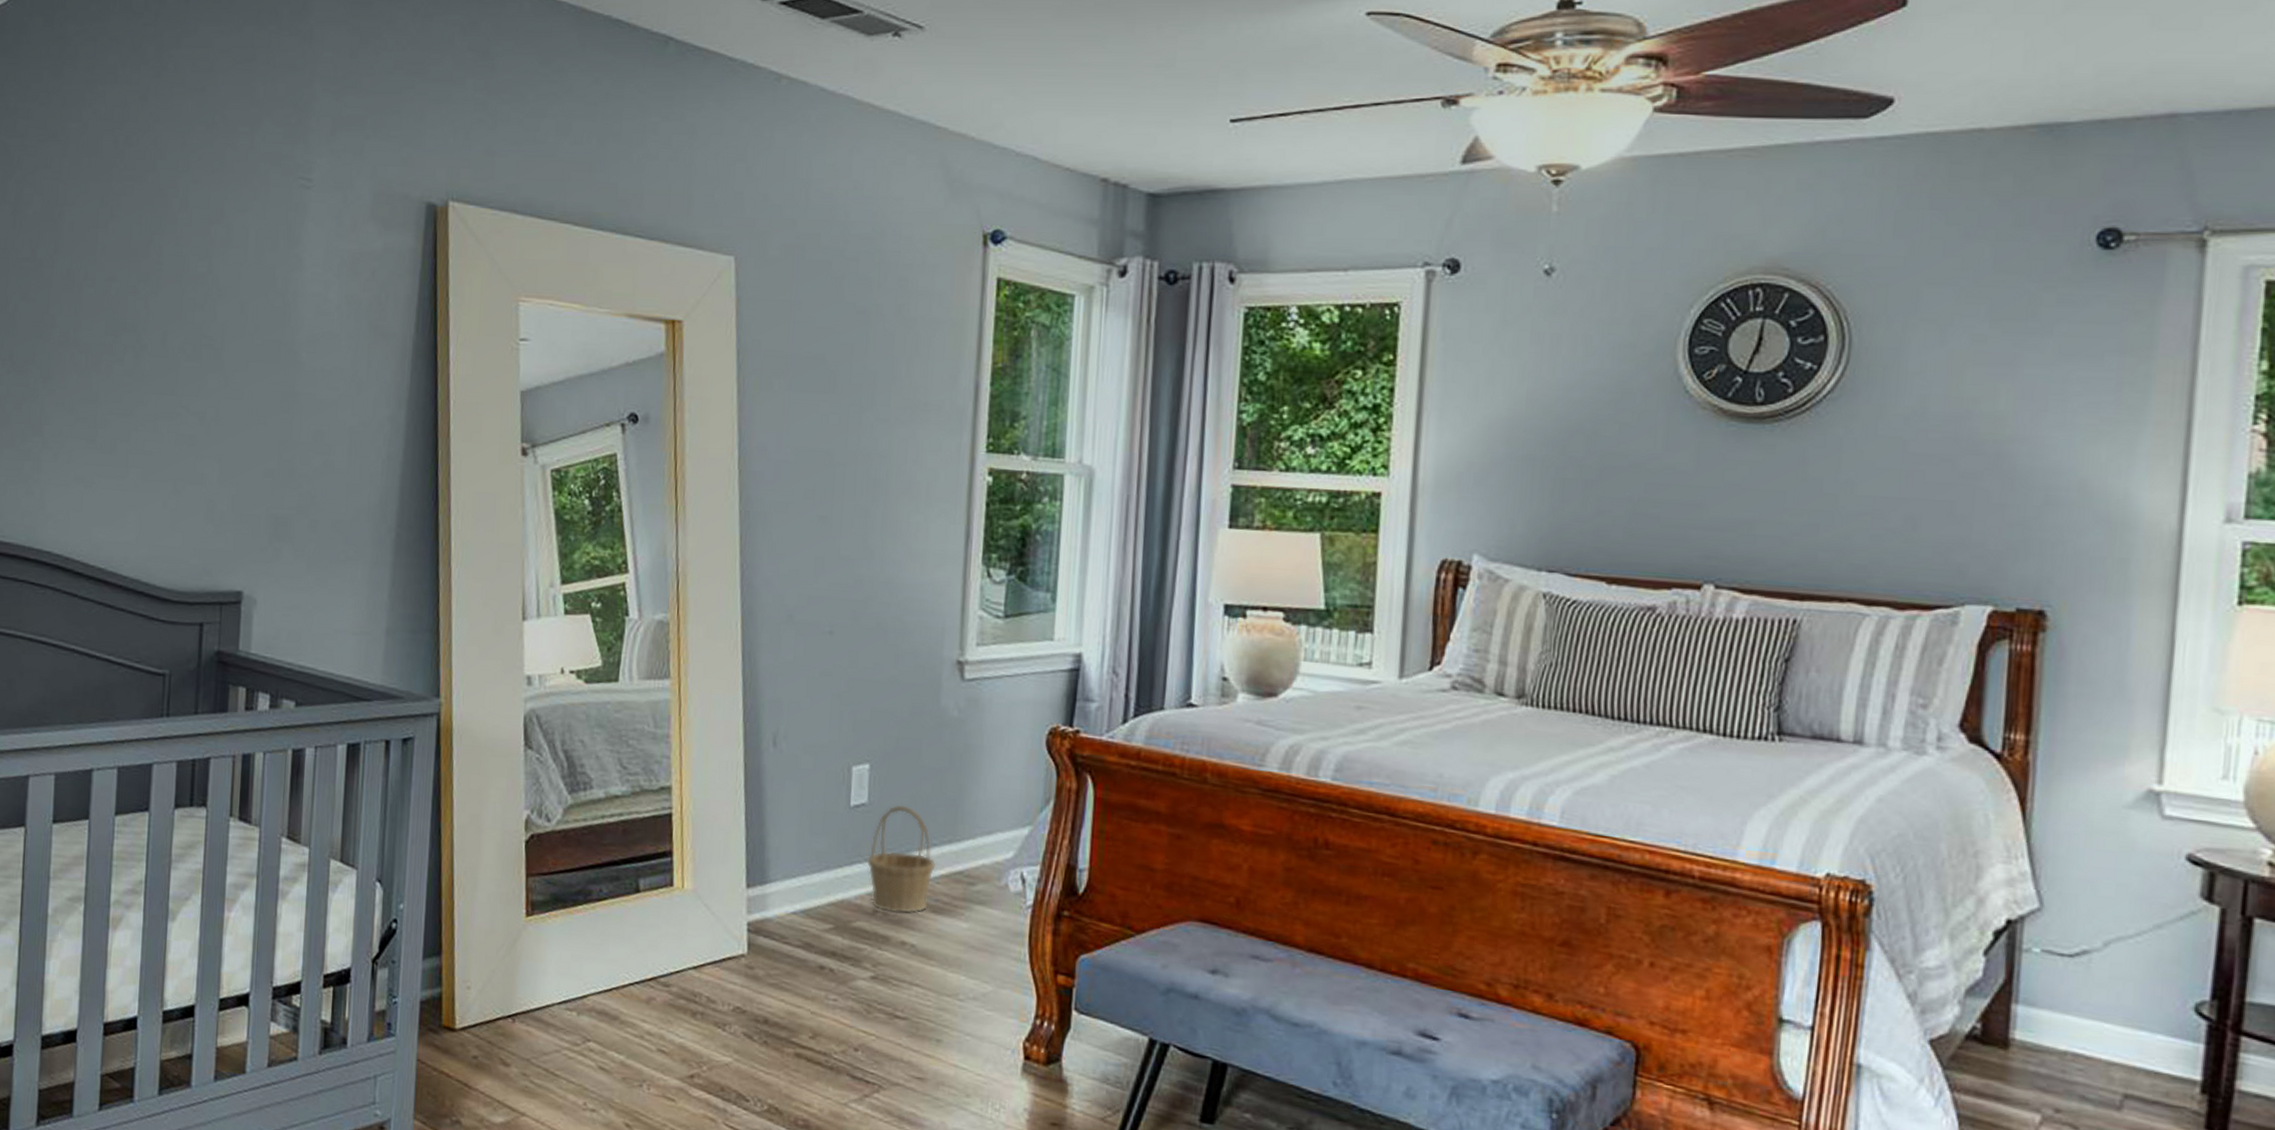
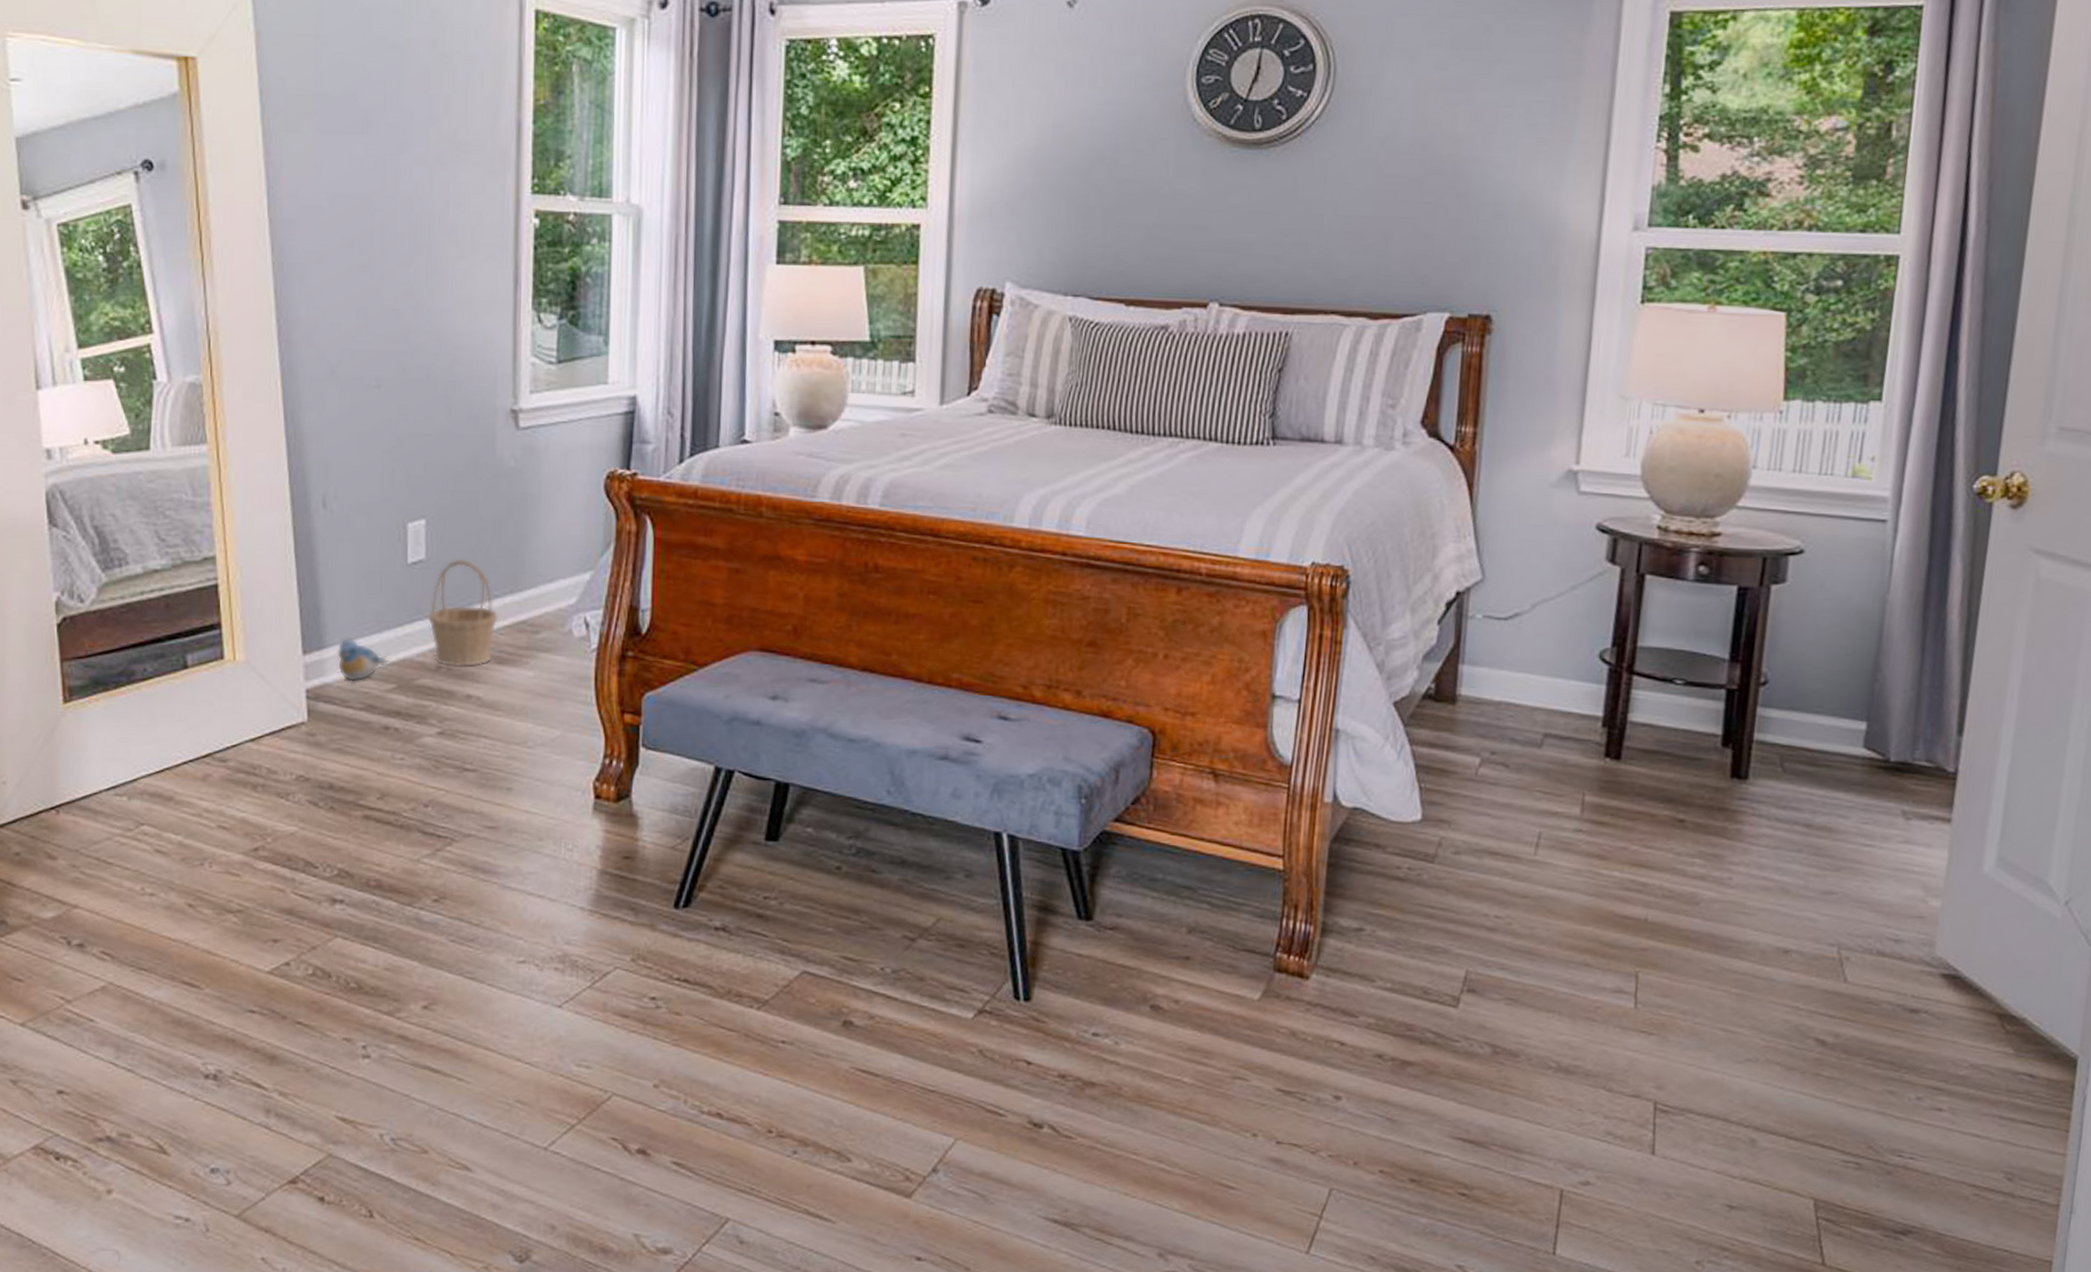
plush toy: none [778,875,829,919] -> present [337,638,390,681]

